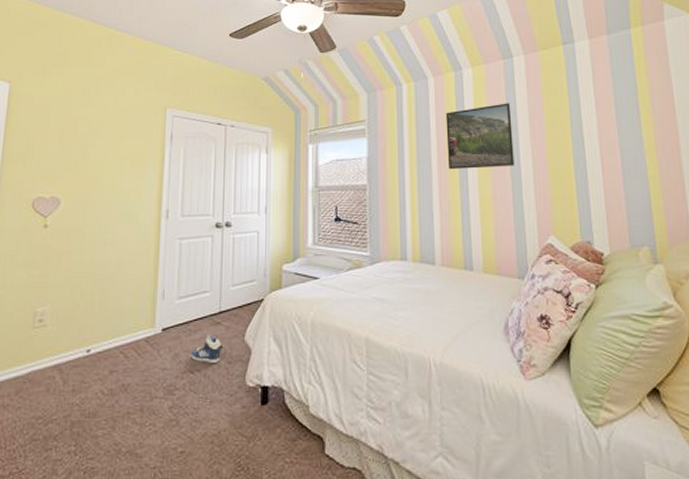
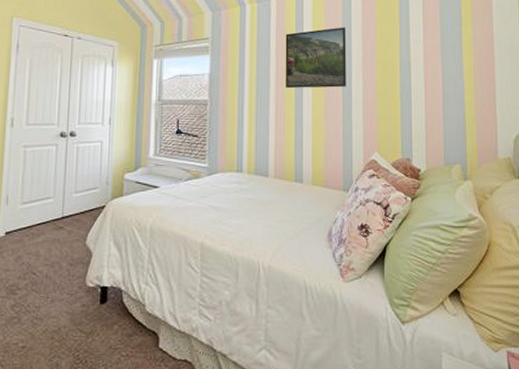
sneaker: present [190,334,224,363] -> none [33,237,66,265]

